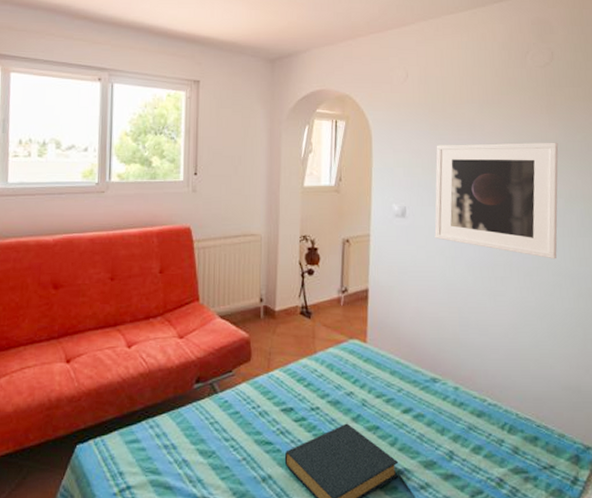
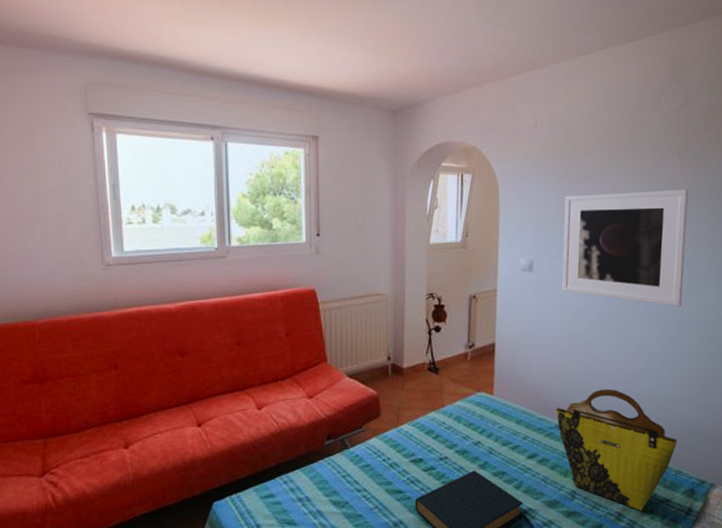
tote bag: none [431,342,559,477] -> present [556,389,677,511]

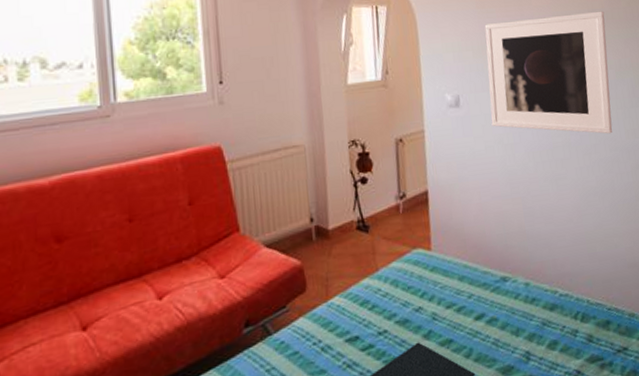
tote bag: present [556,389,677,511] -> none [499,230,627,365]

